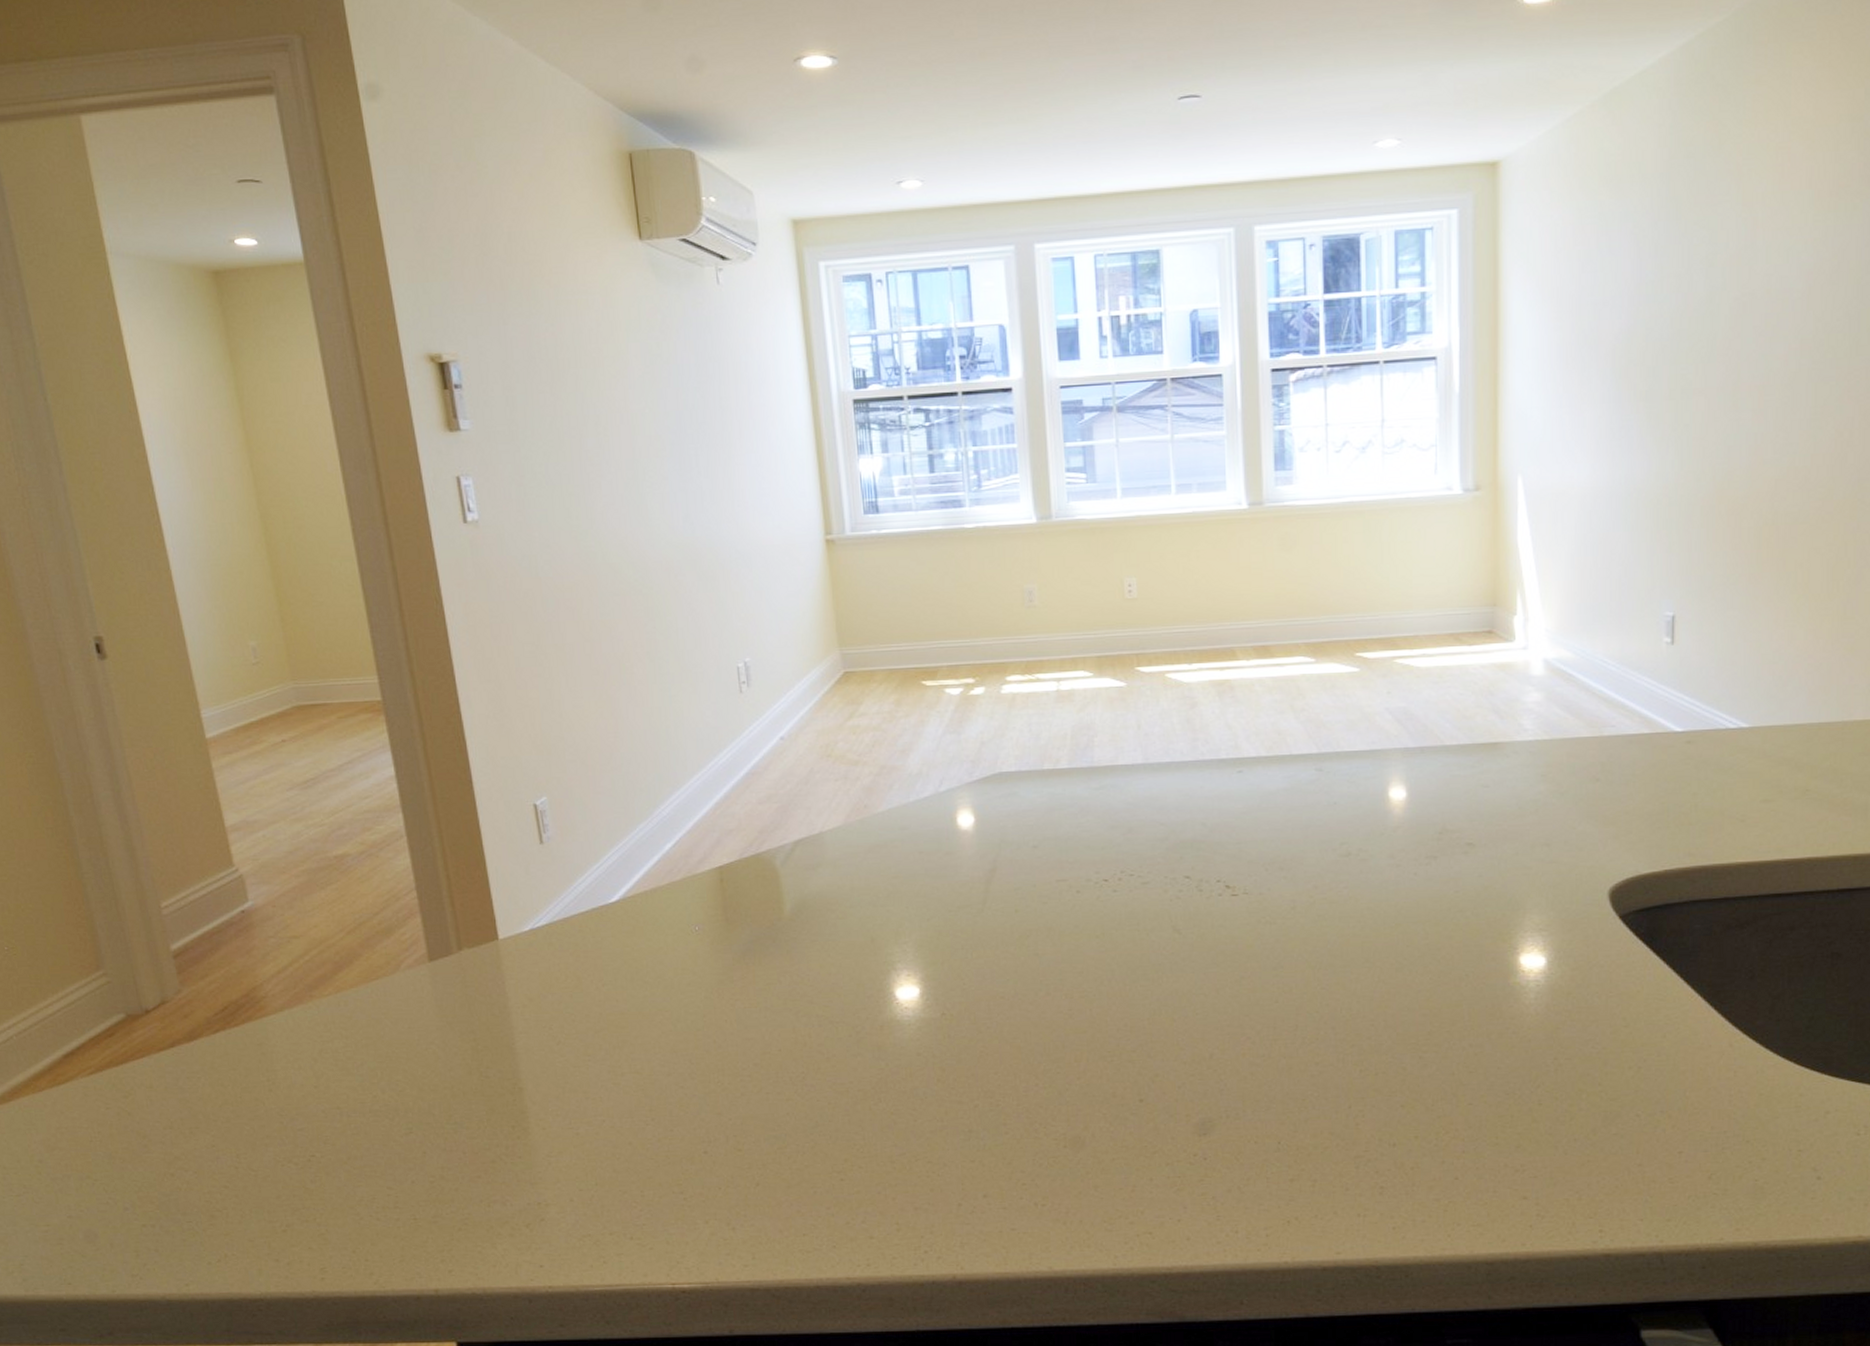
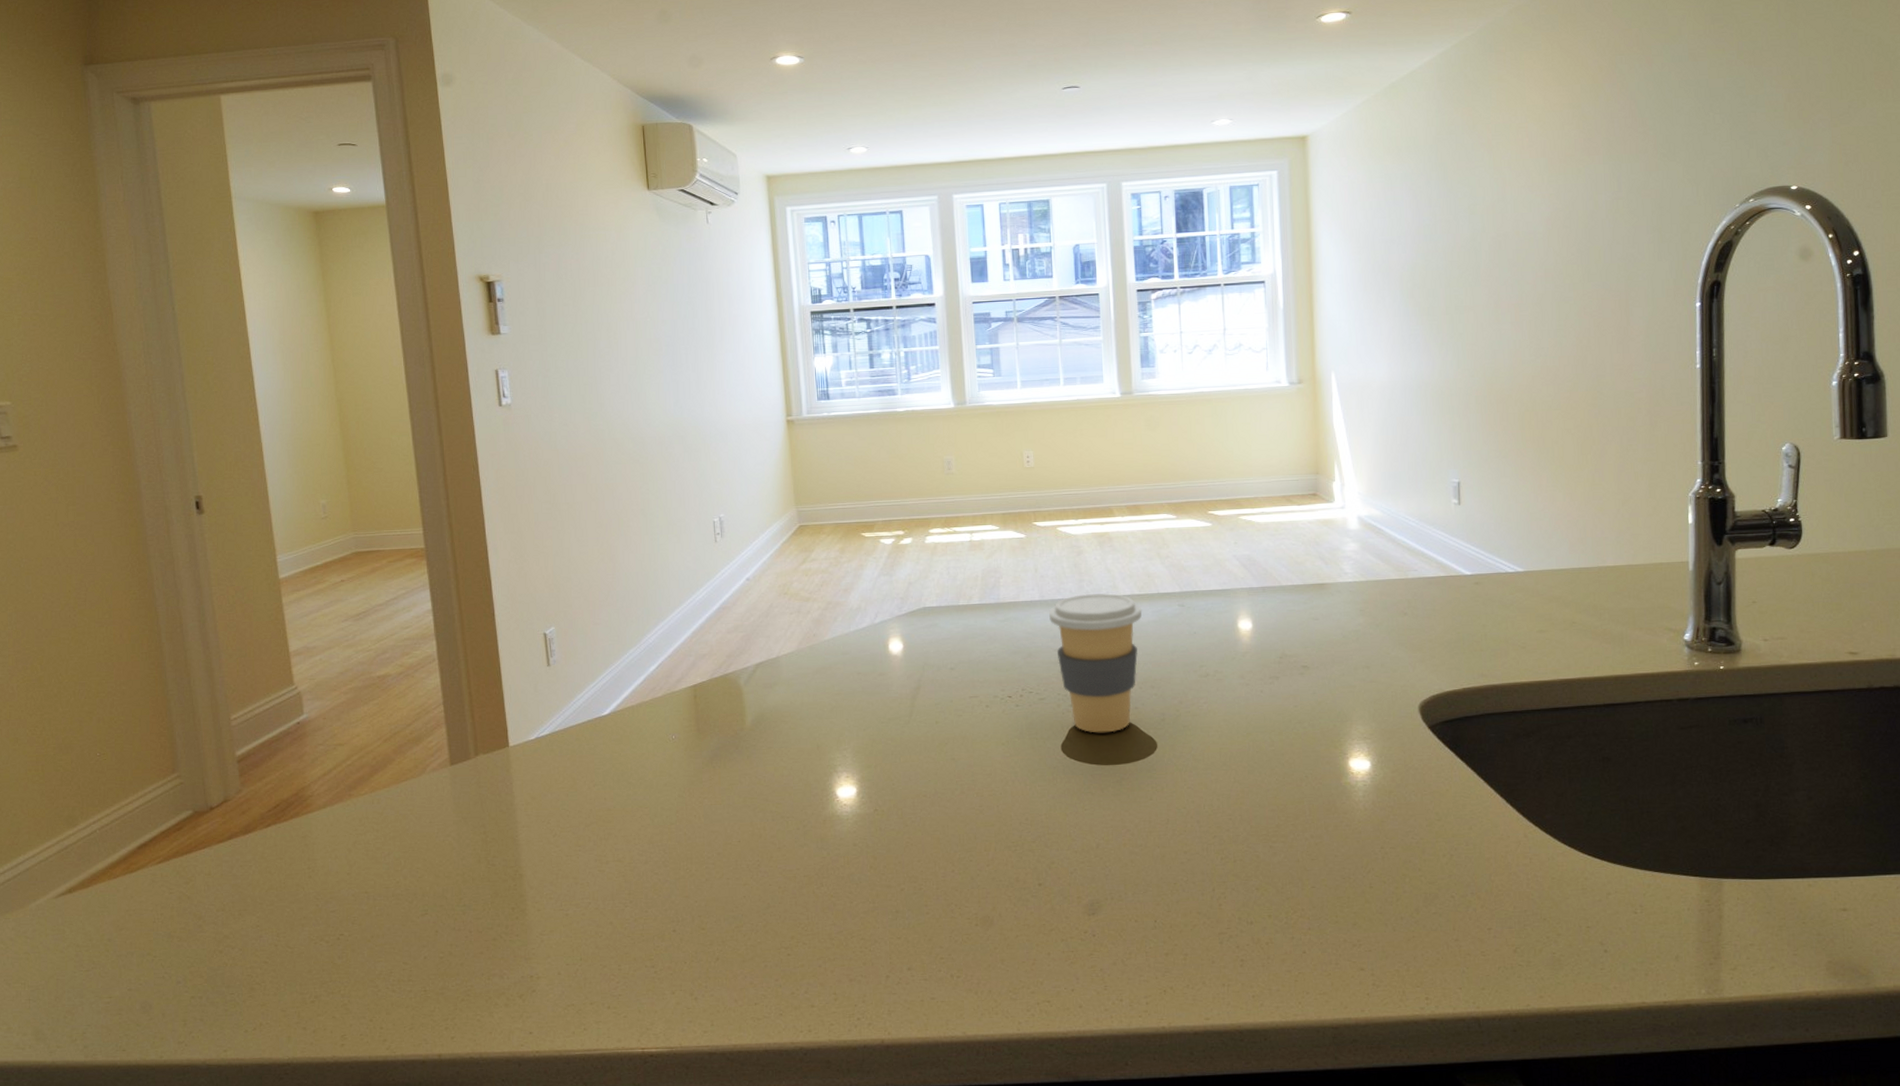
coffee cup: none [1155,754,1271,924] -> present [1049,592,1142,733]

